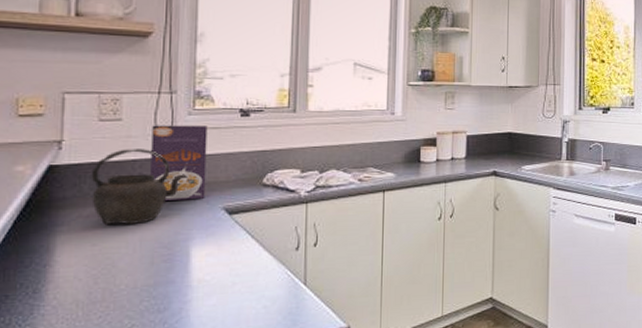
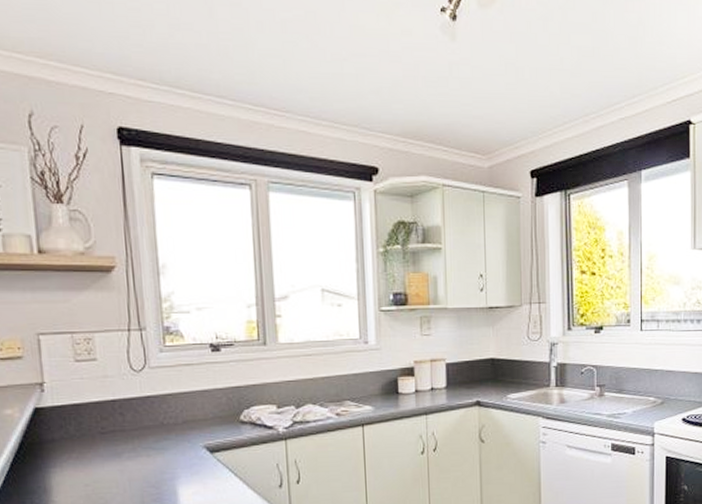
kettle: present [91,149,189,225] -> none [74,388,168,465]
cereal box: present [150,125,208,201] -> none [126,362,186,440]

